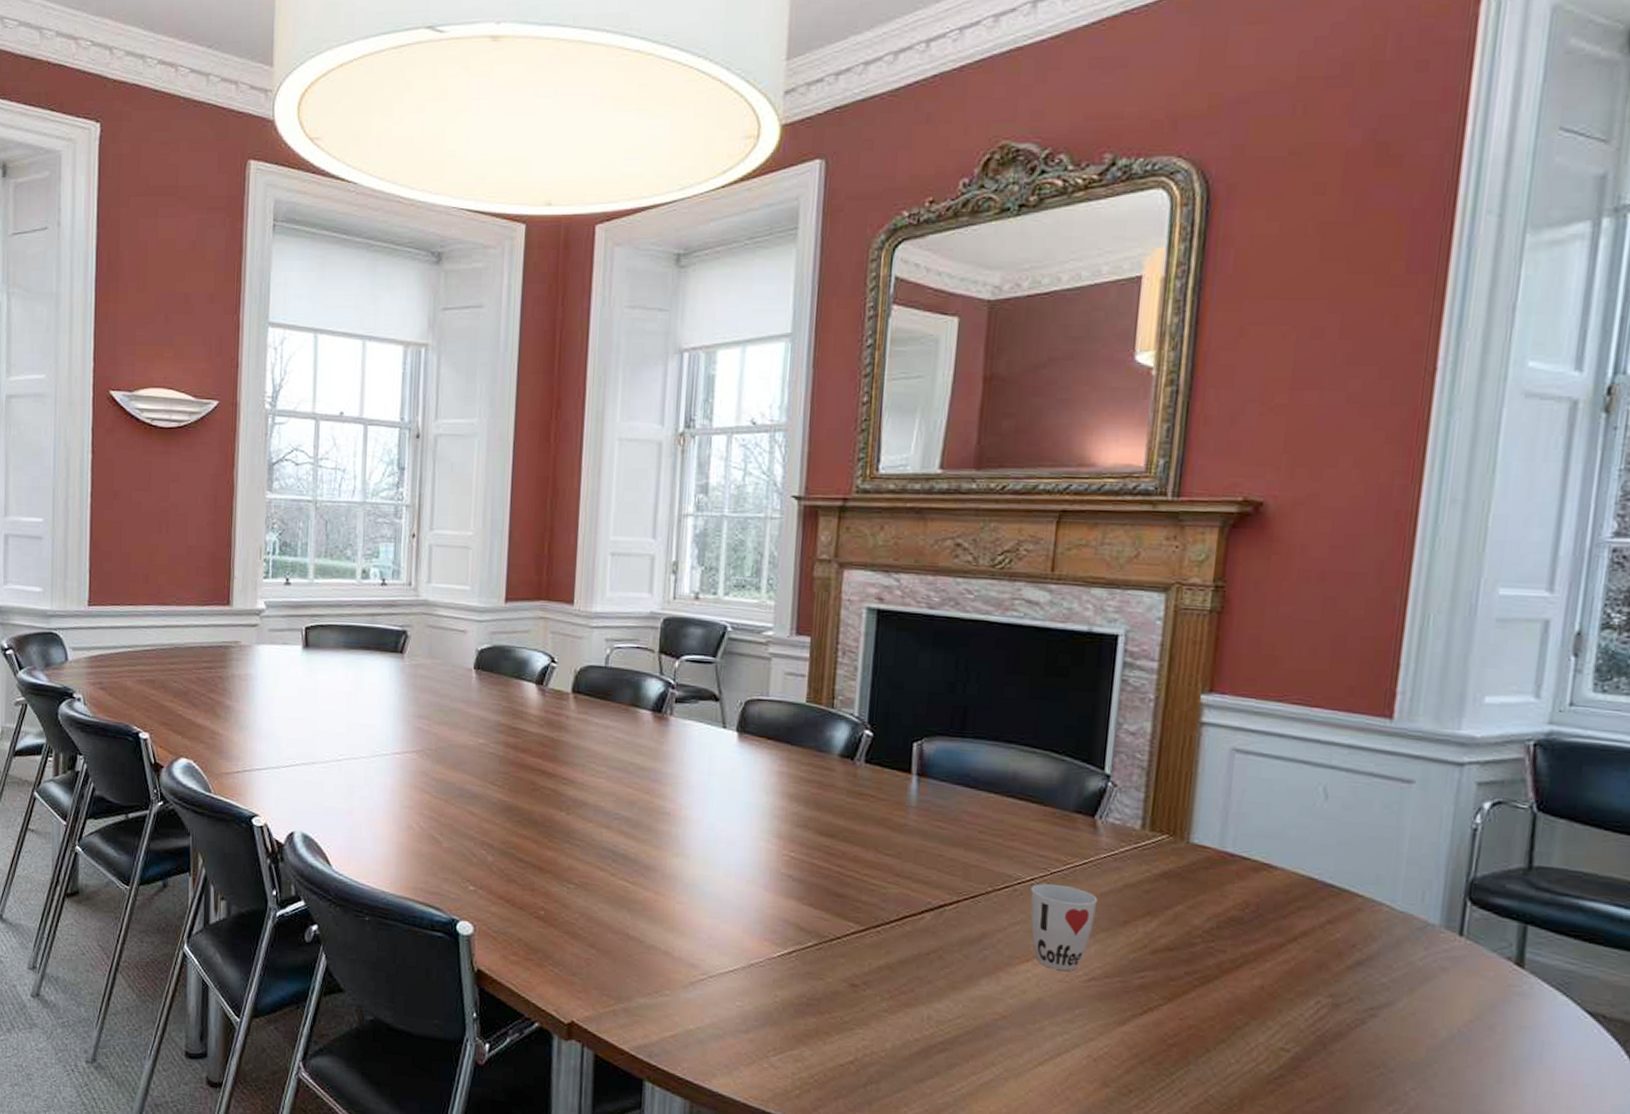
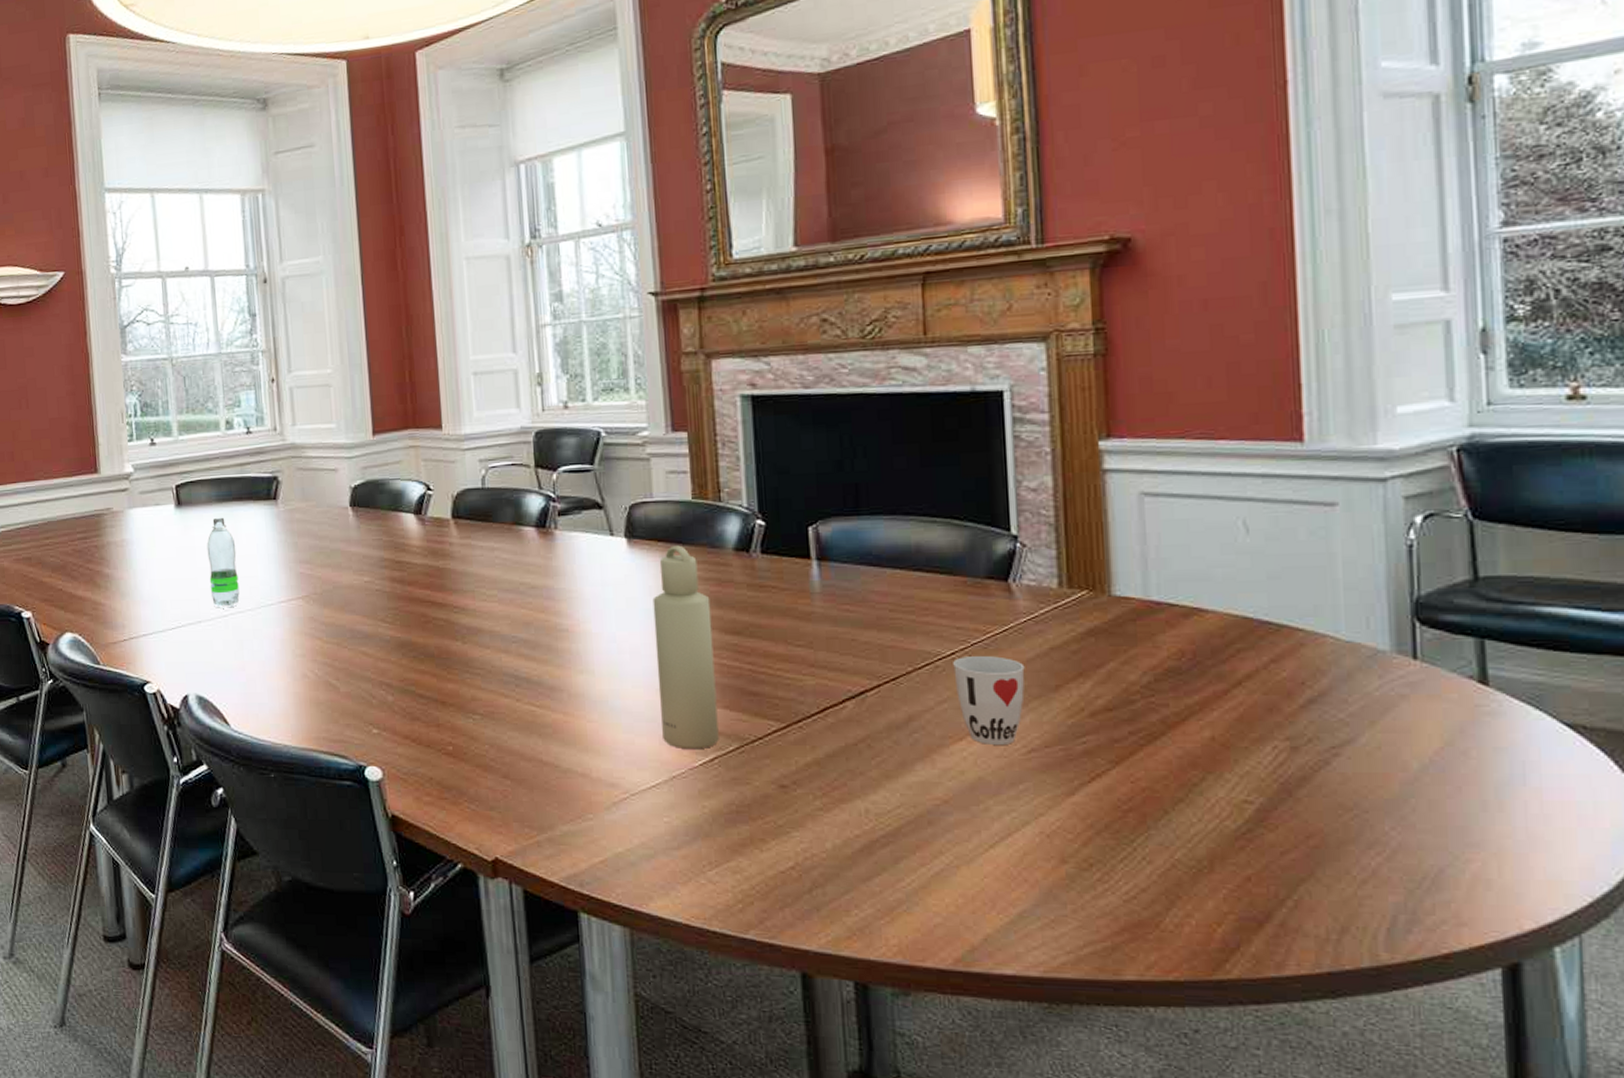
bottle: none [327,663,358,753] -> present [206,517,240,608]
bottle: none [746,745,810,942] -> present [652,545,719,750]

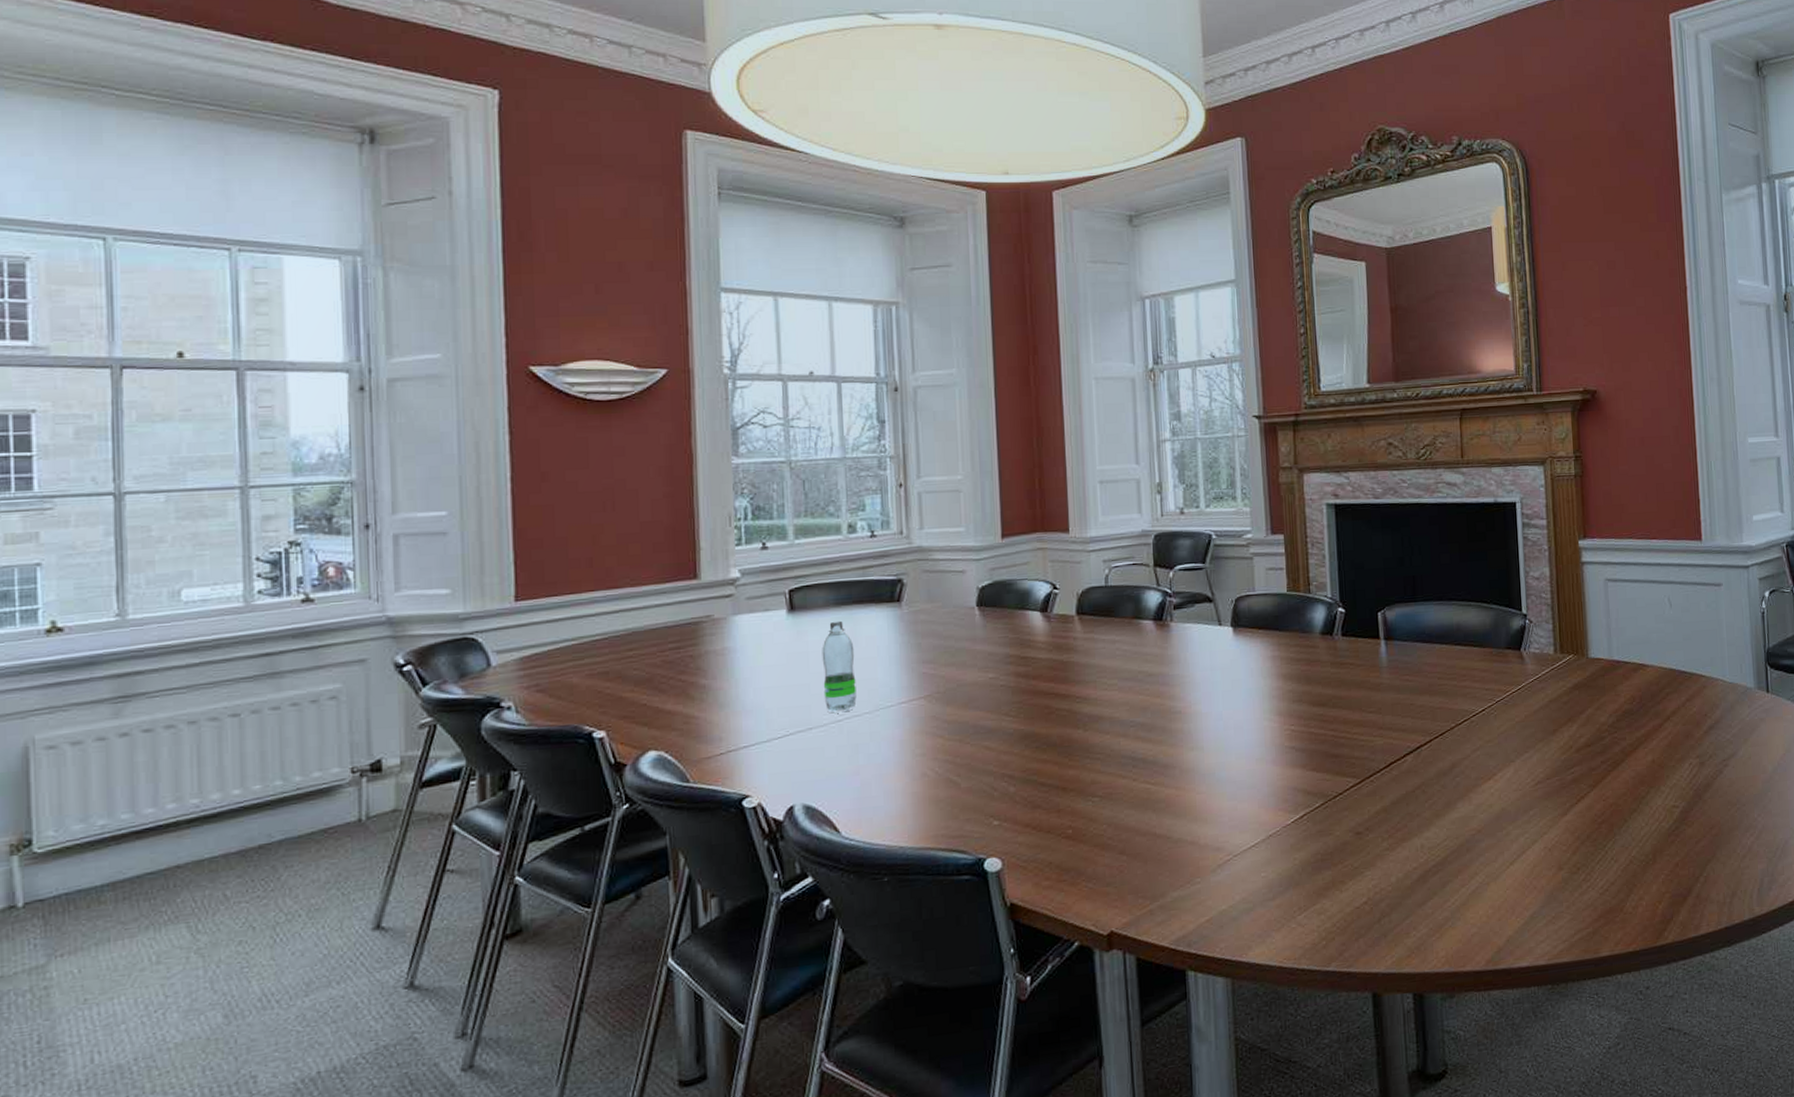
bottle: present [652,545,719,750] -> none [1254,632,1308,810]
cup: present [953,655,1025,745] -> none [1484,710,1533,781]

